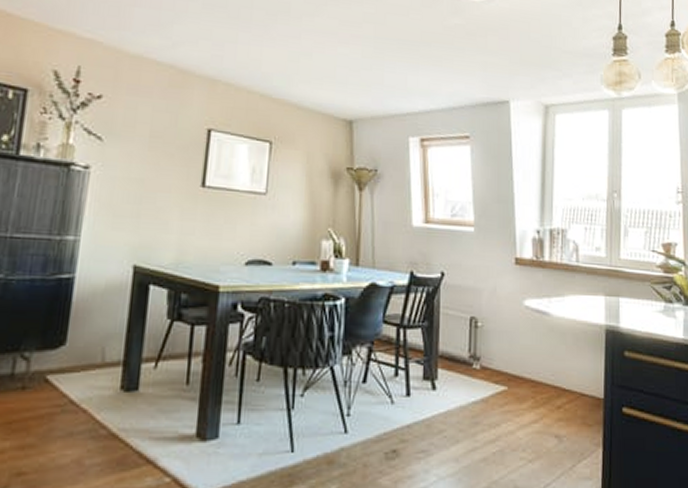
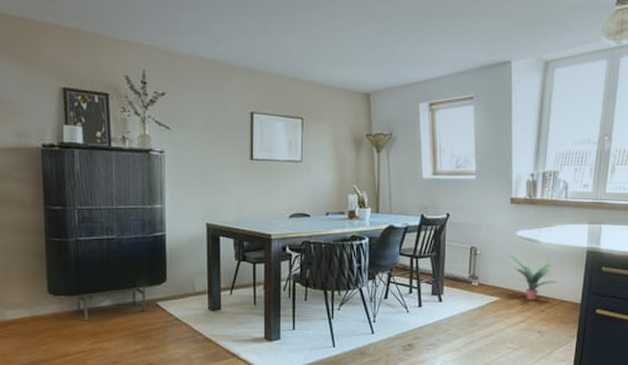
potted plant: none [517,331,574,392] -> present [509,256,557,301]

